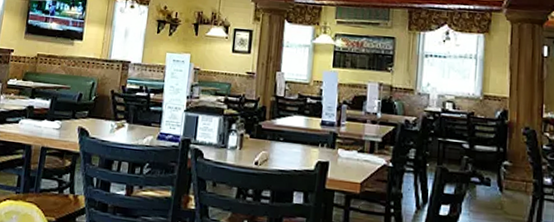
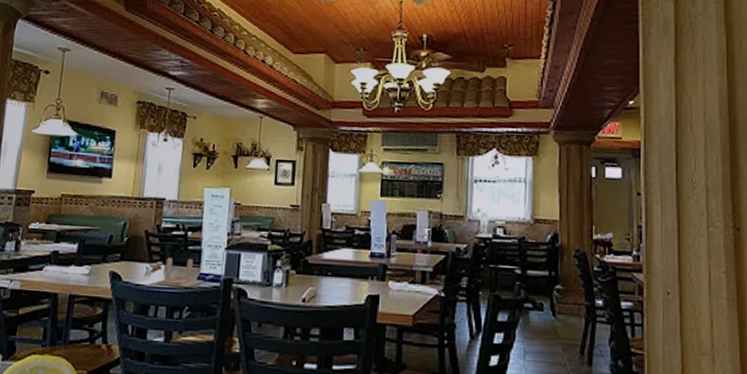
napkin holder: none [113,117,163,146] -> present [149,258,204,288]

